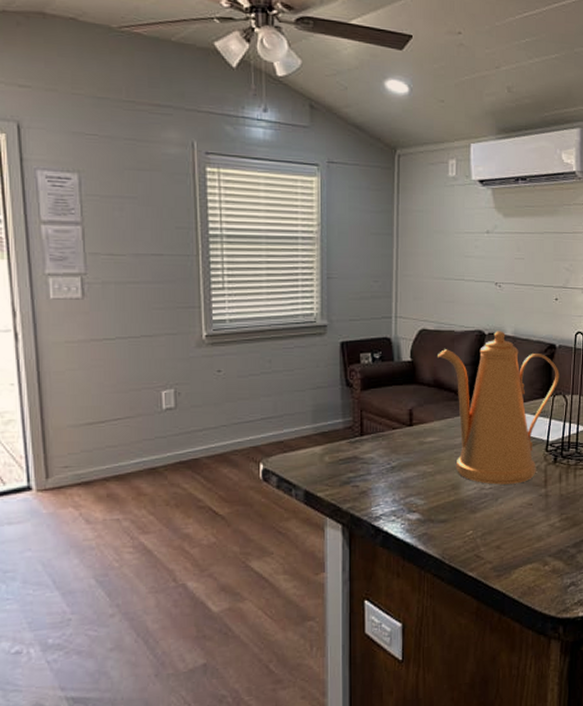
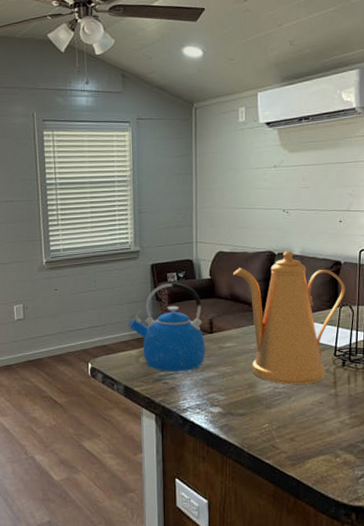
kettle: none [311,364,404,473] -> present [128,282,206,372]

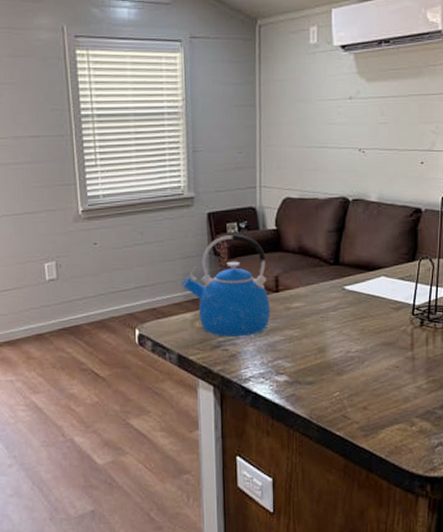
coffee pot: present [233,251,346,385] -> none [302,196,426,348]

